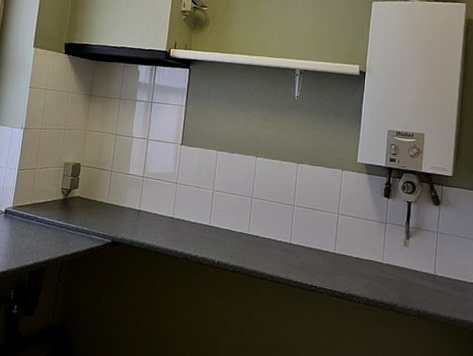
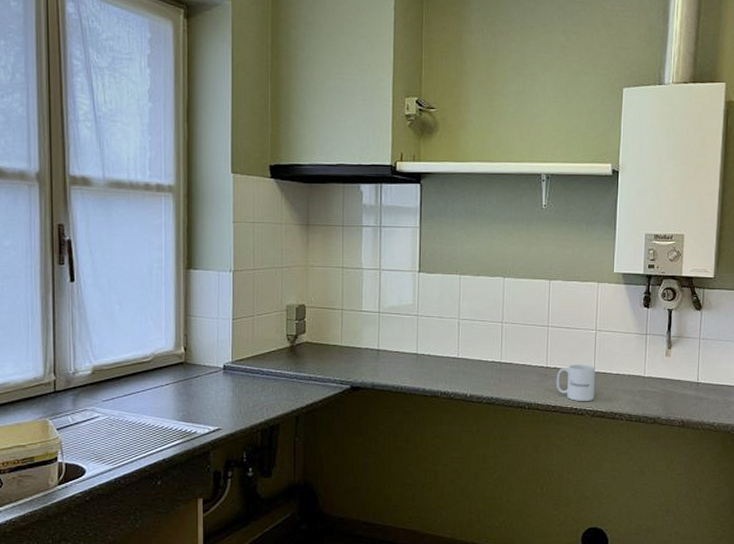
mug: none [298,243,337,281] -> present [556,364,596,401]

